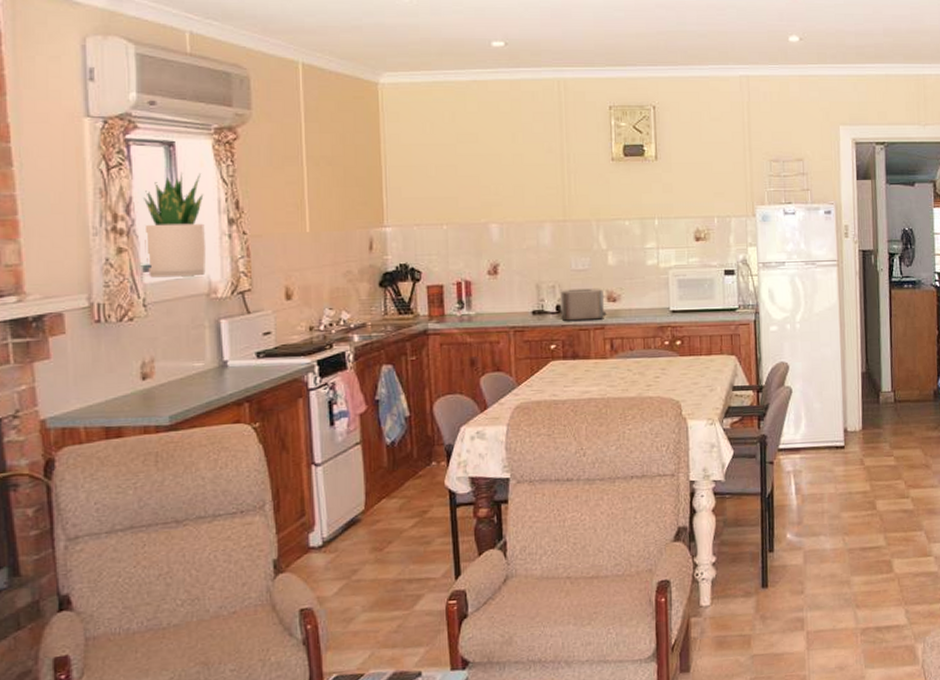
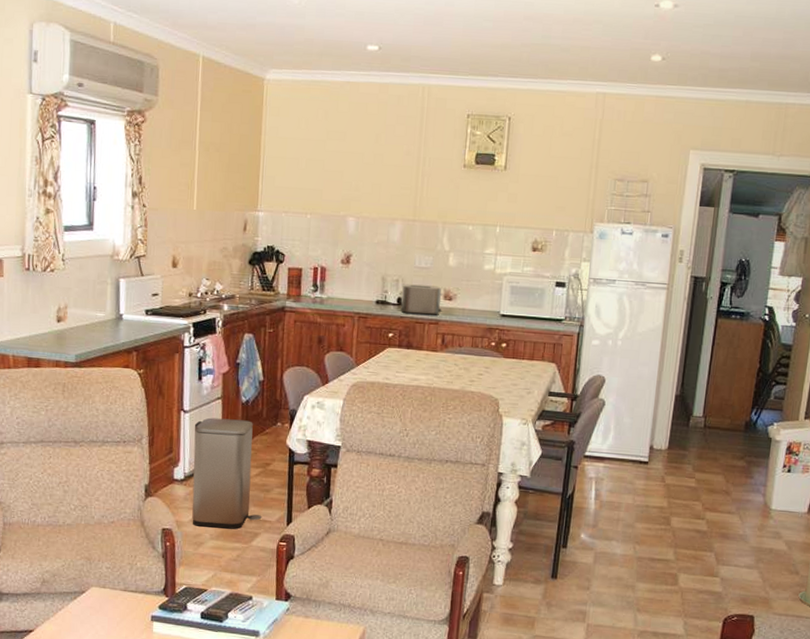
planter: present [144,172,206,278] -> none [66,147,115,240]
pedal bin: none [330,464,424,599] -> present [192,417,262,529]

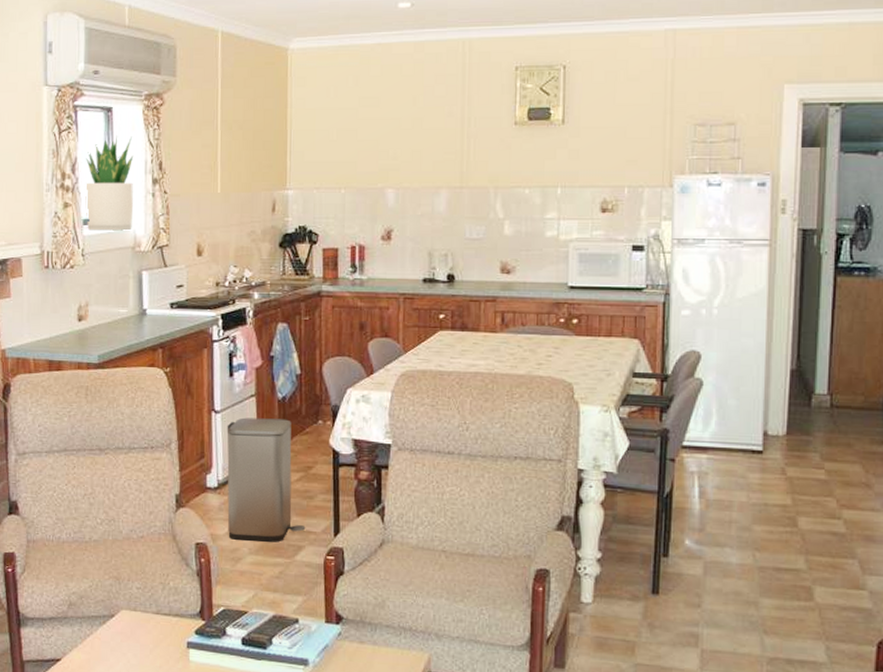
planter: none [66,147,115,240] -> present [85,135,134,231]
toaster: present [400,284,443,315] -> none [450,258,500,292]

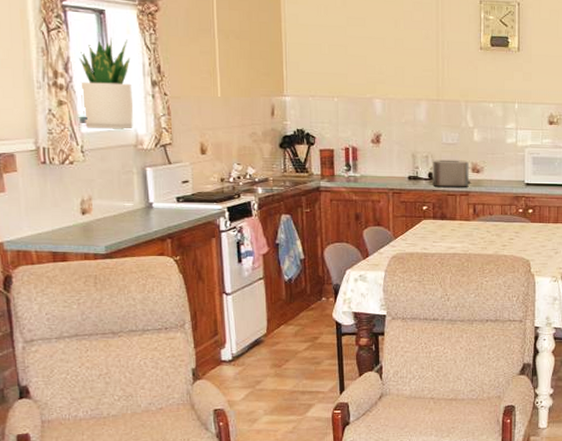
pedal bin: present [227,417,306,542] -> none [238,298,315,404]
toaster: none [450,258,500,292] -> present [431,159,471,188]

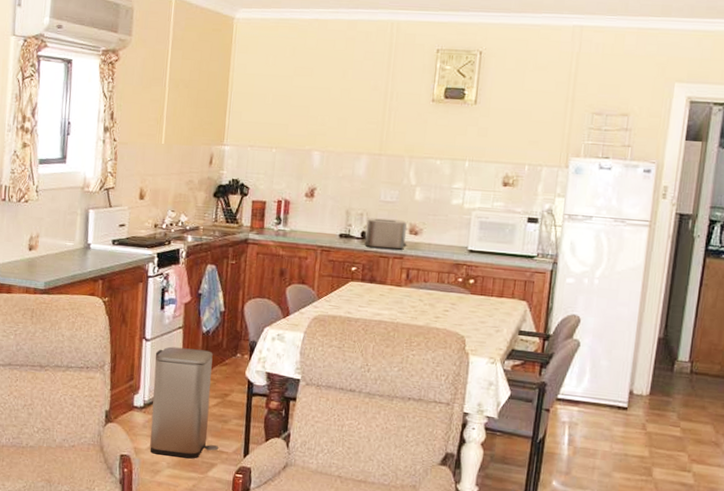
planter: present [79,37,133,130] -> none [42,85,89,172]
pedal bin: none [238,298,315,404] -> present [150,346,219,459]

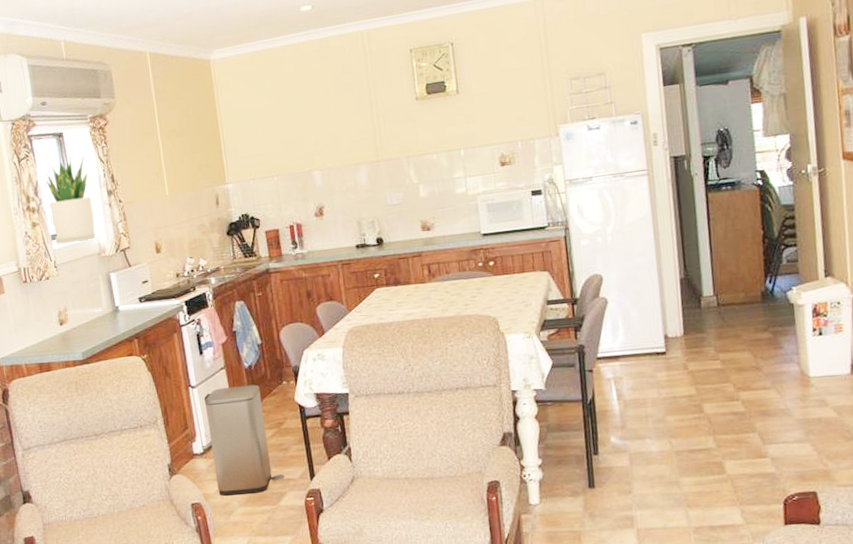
planter: none [42,85,89,172] -> present [46,156,96,244]
toaster: present [363,217,409,250] -> none [379,219,423,253]

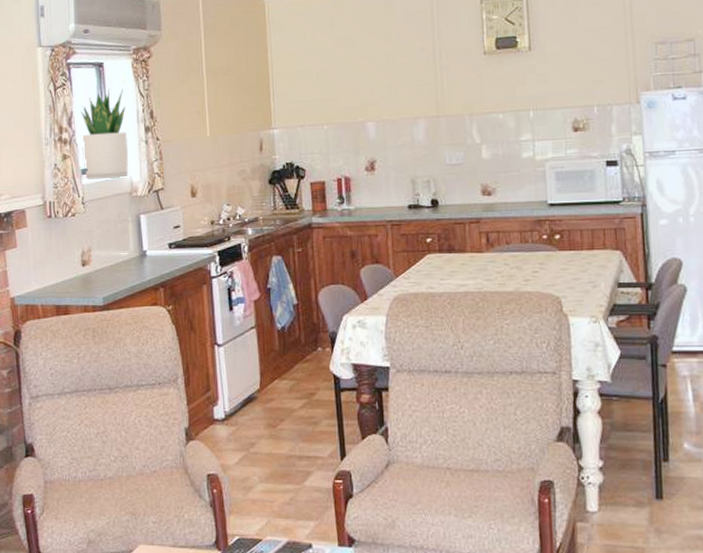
pedal bin: present [204,384,285,496] -> none [230,348,313,469]

